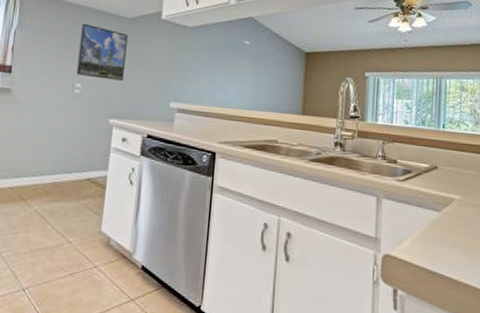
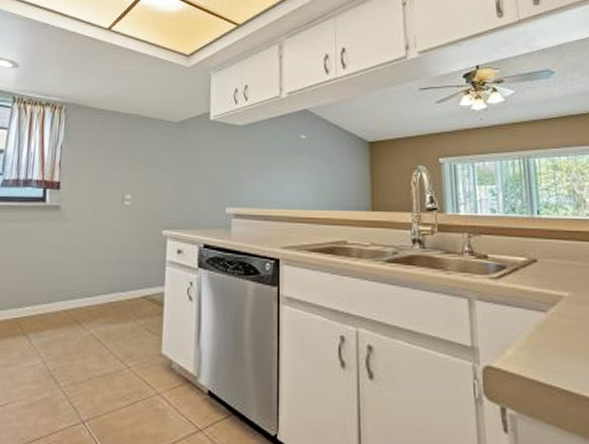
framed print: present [76,23,128,81] -> none [125,131,176,188]

